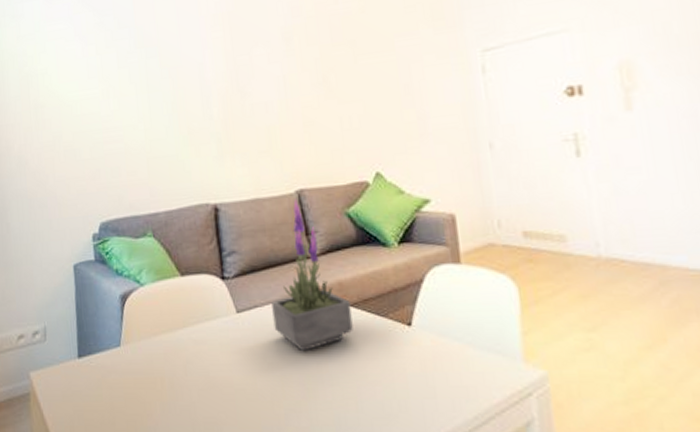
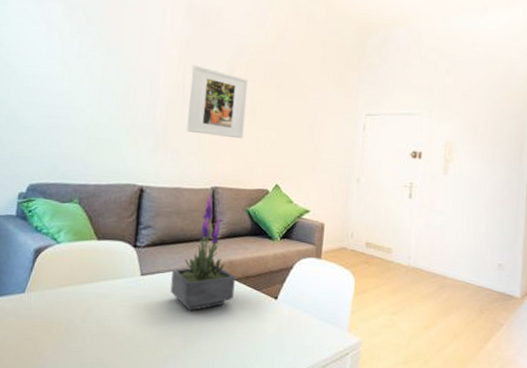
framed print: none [241,42,321,128] -> present [186,65,248,139]

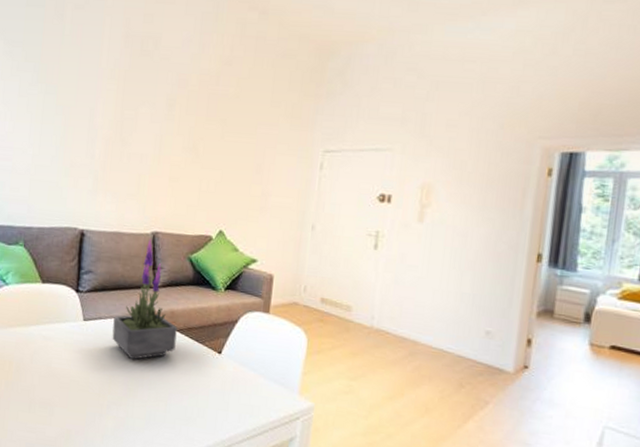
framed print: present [186,65,248,139] -> none [125,100,189,181]

